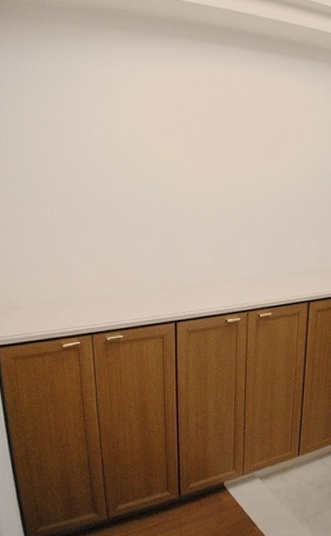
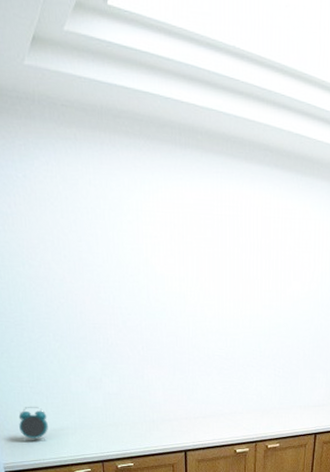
alarm clock: none [12,279,40,315] -> present [18,406,48,441]

